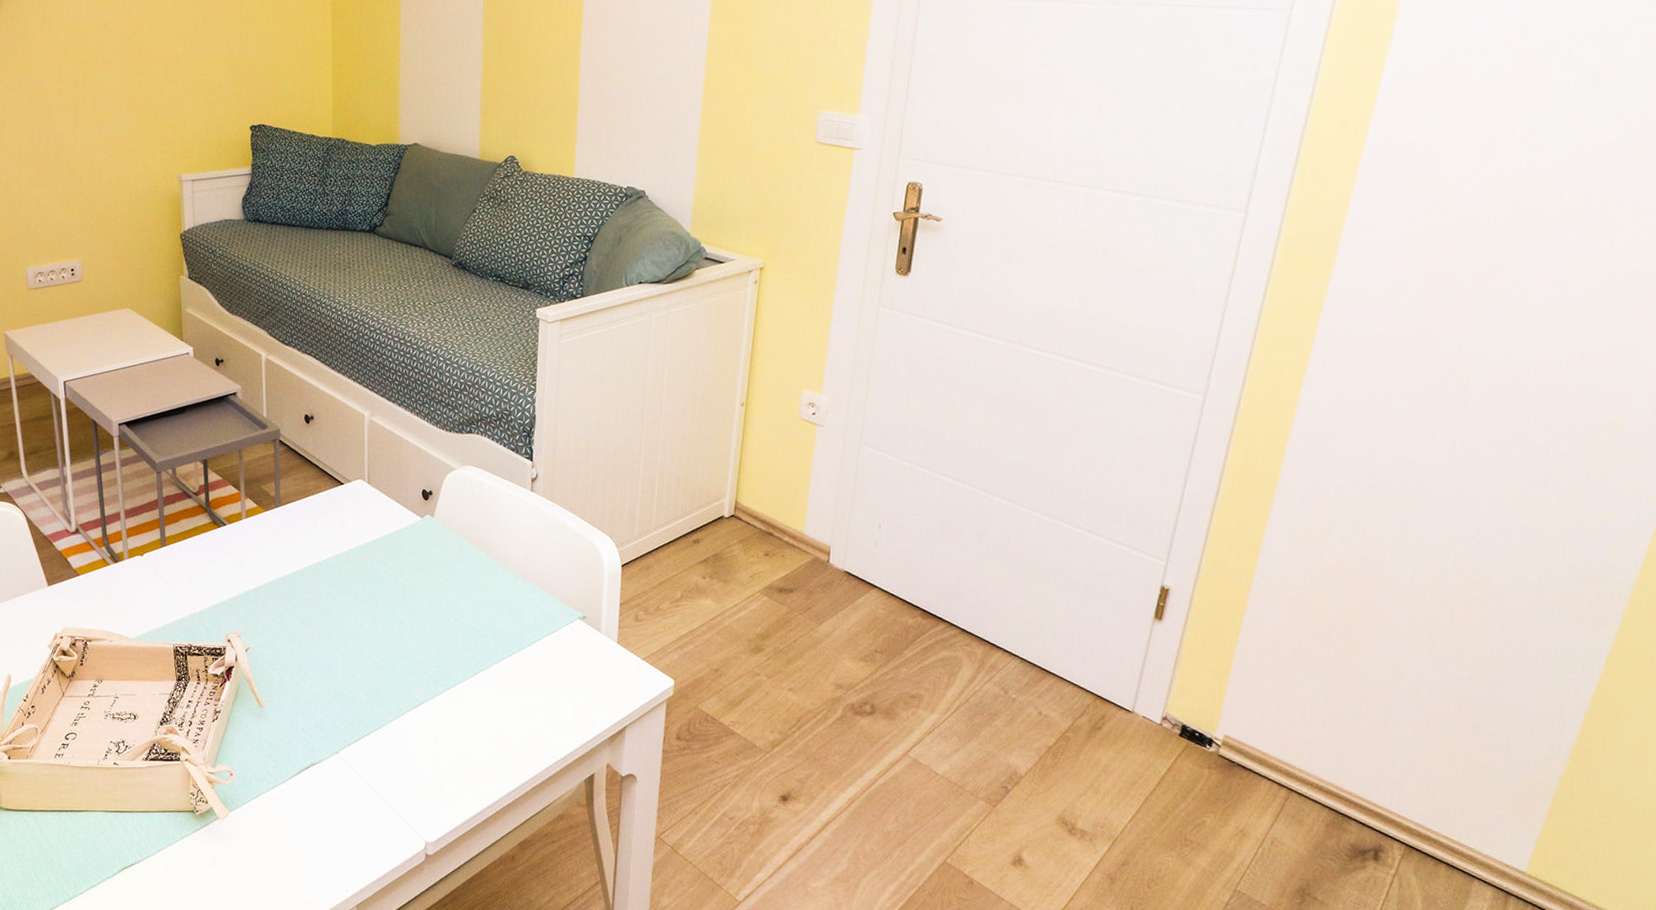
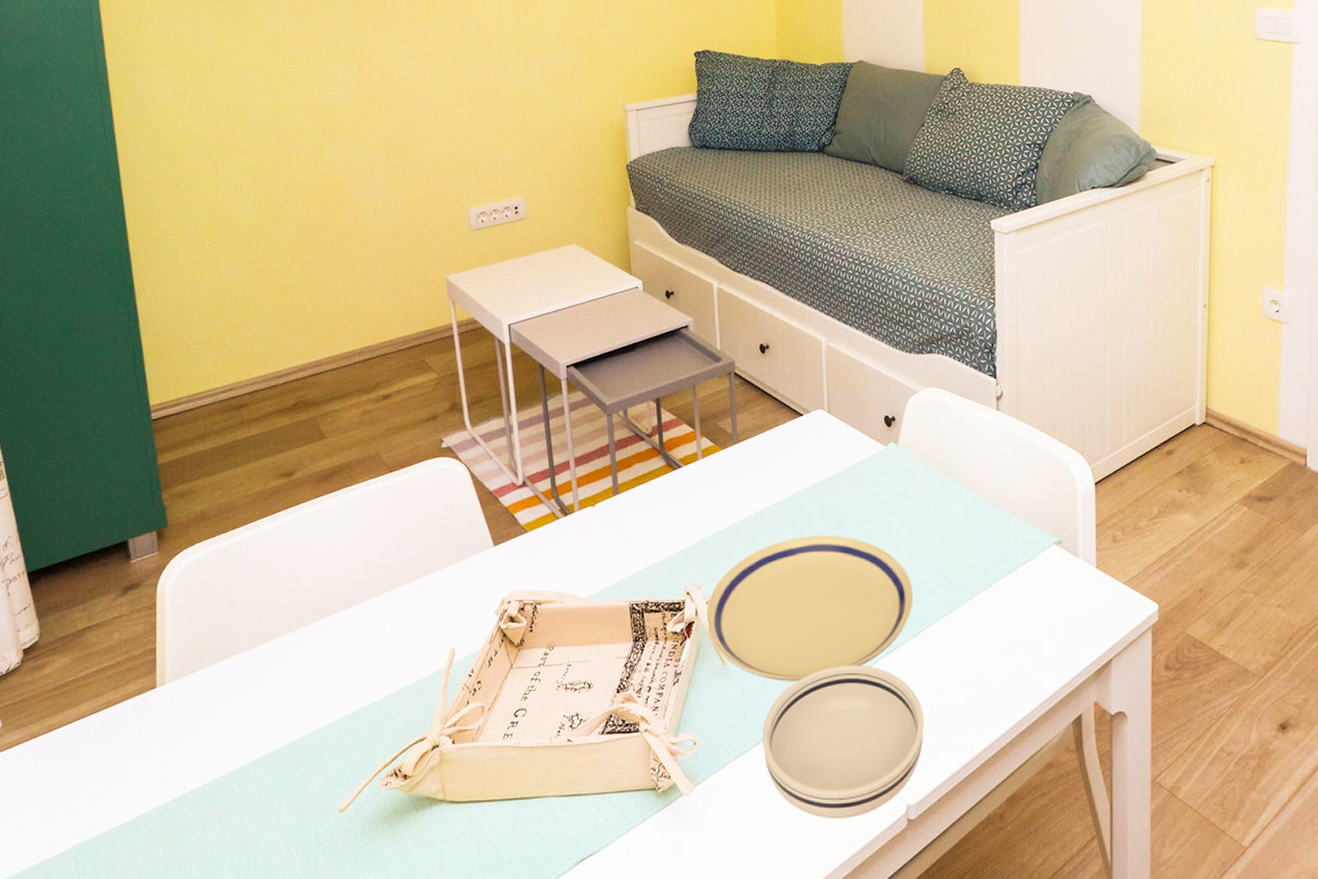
plate: none [245,596,442,726] -> present [706,535,914,681]
bowl: none [293,714,445,850] -> present [762,665,924,819]

